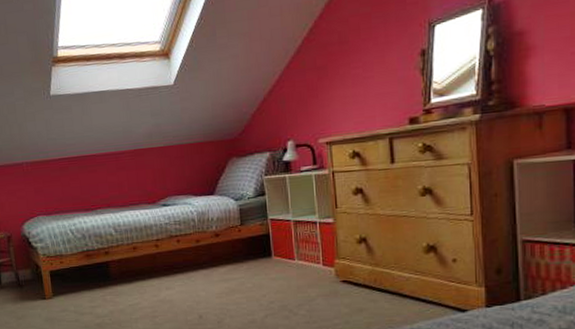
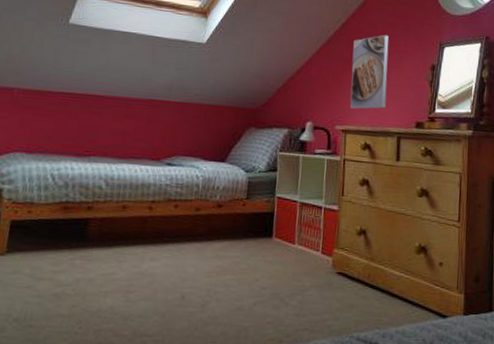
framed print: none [325,29,371,118] -> present [350,35,389,109]

